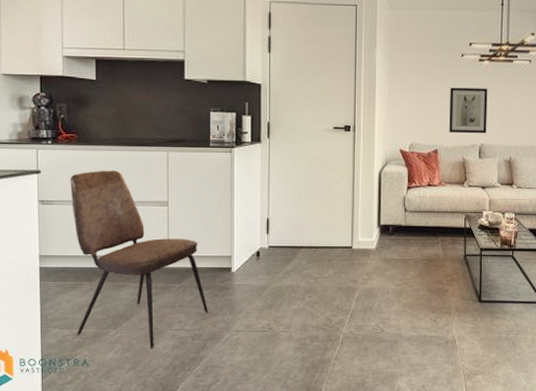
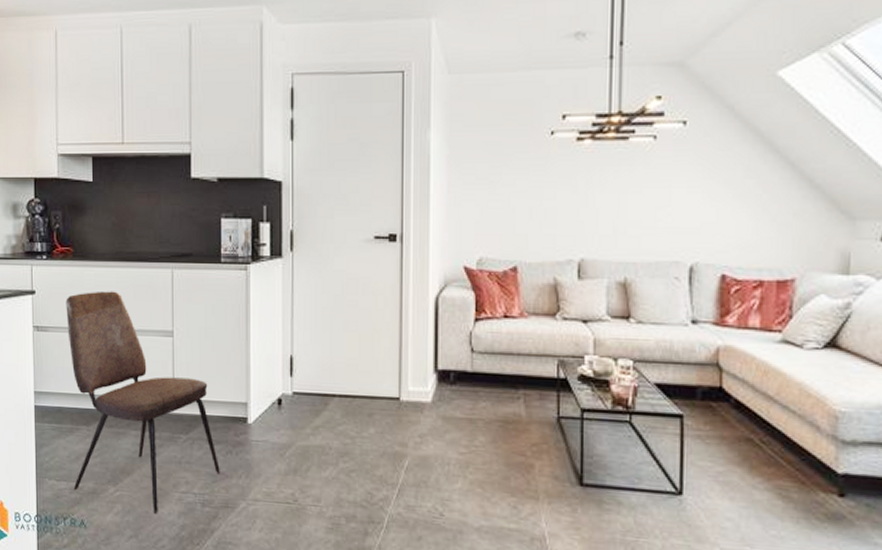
wall art: present [449,87,488,134] -> none [534,178,591,245]

